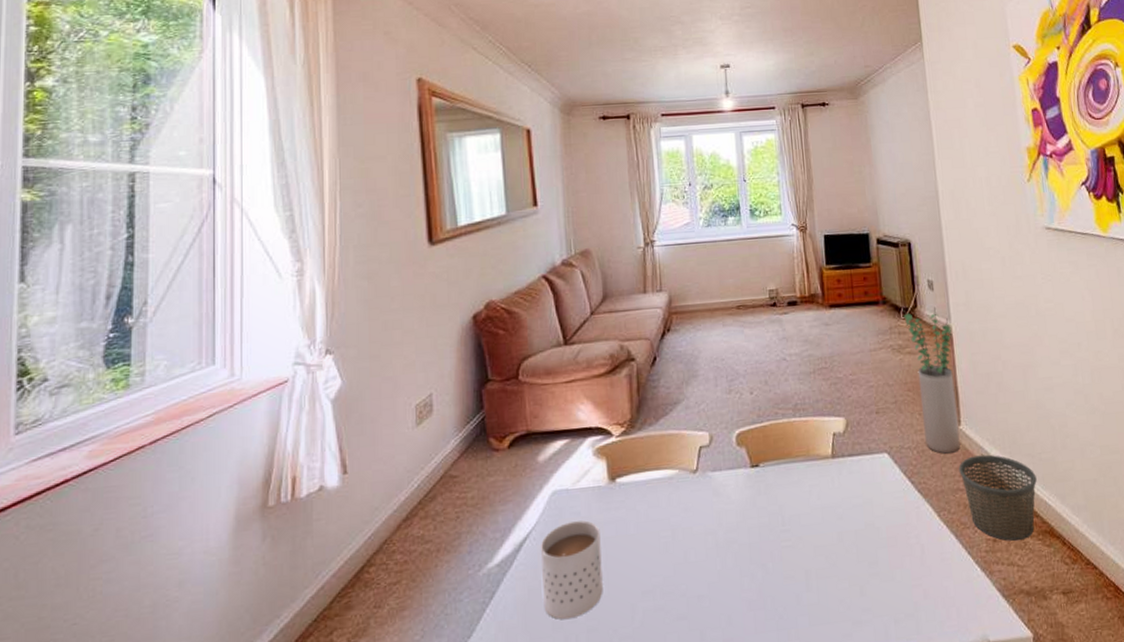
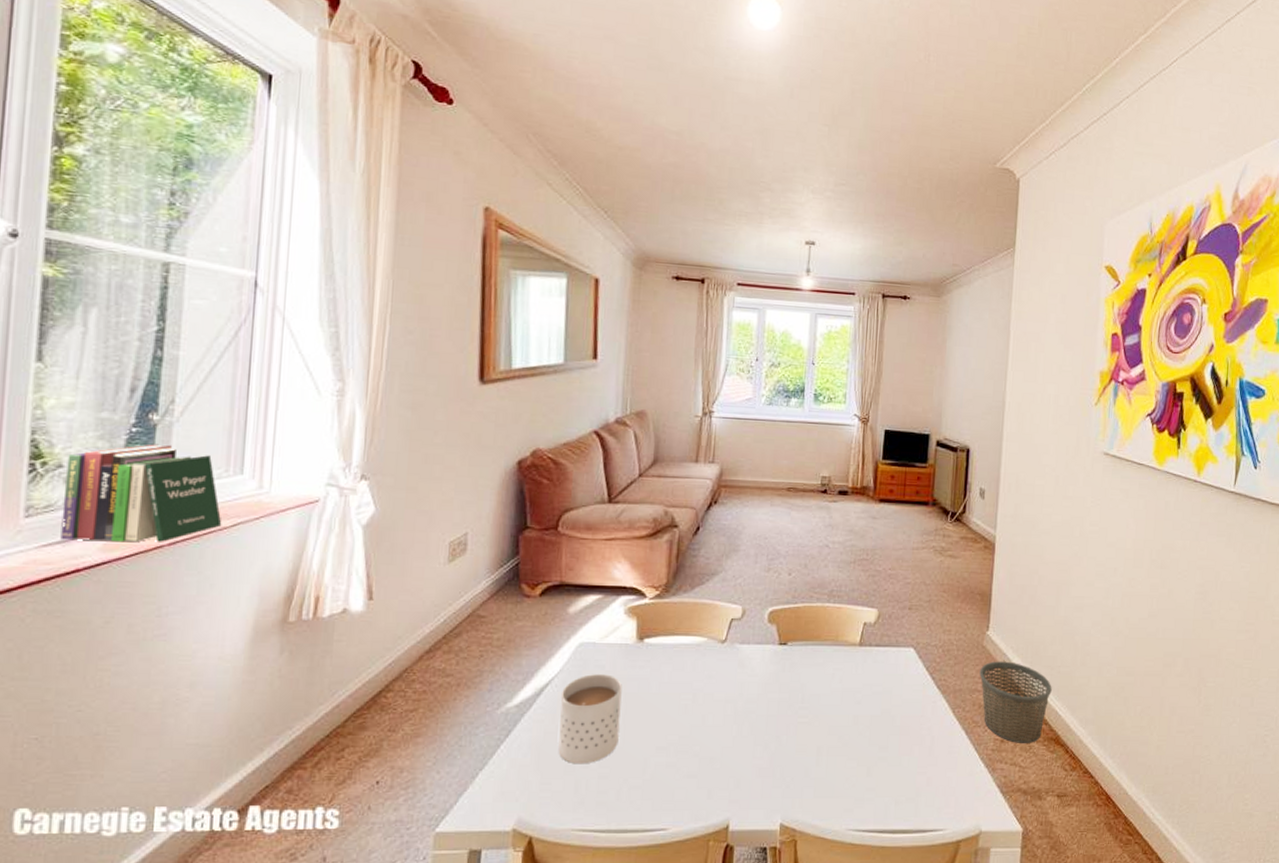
books: none [49,345,199,453] -> present [60,444,222,544]
vase: present [902,306,960,454] -> none [949,512,995,656]

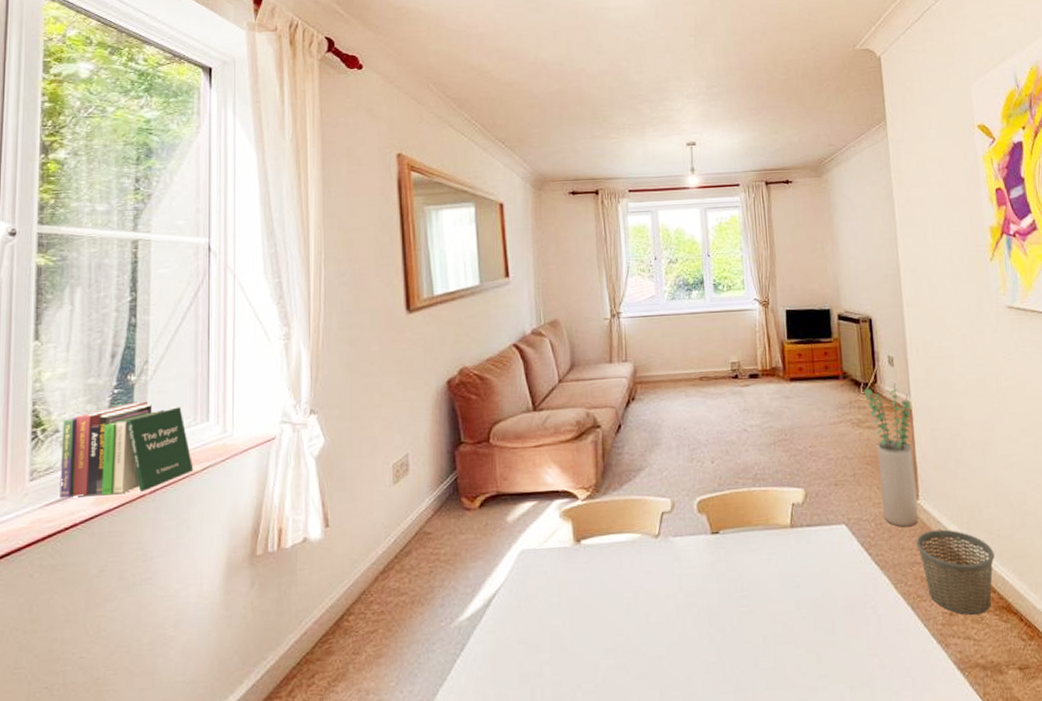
mug: present [558,674,622,764] -> none [508,579,568,673]
vase: none [949,512,995,656] -> present [862,382,918,527]

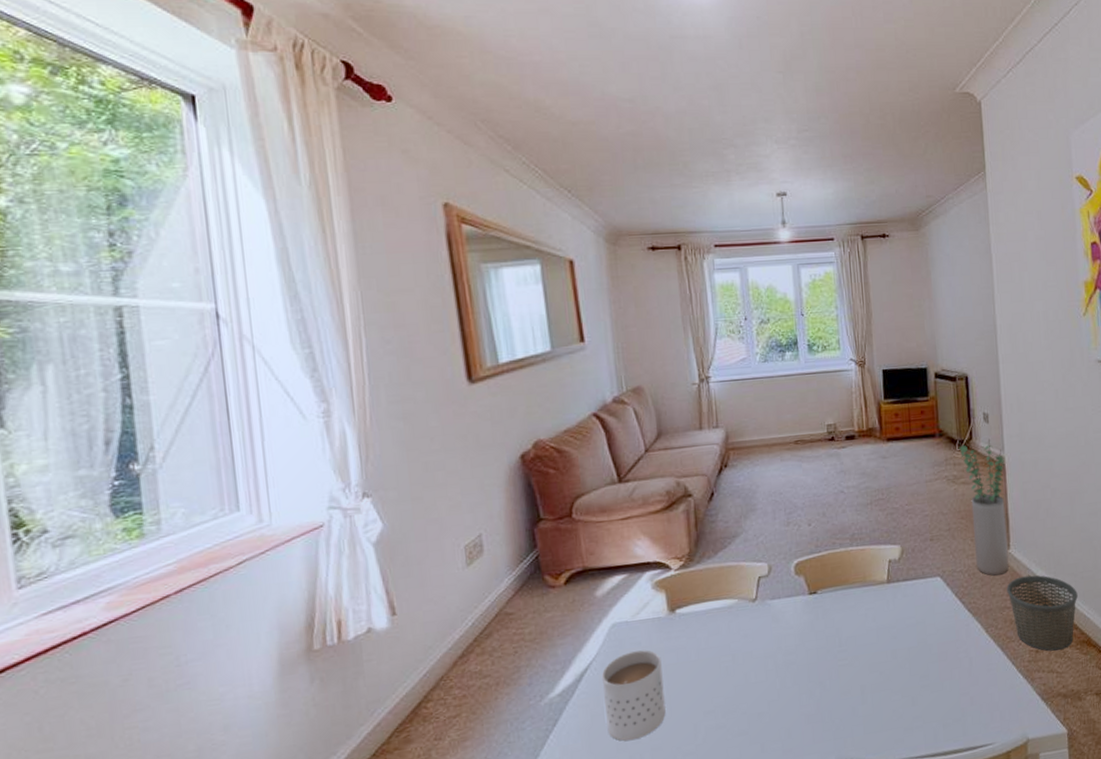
books: present [60,401,194,499] -> none [51,492,227,606]
mug: none [508,579,568,673] -> present [601,650,666,741]

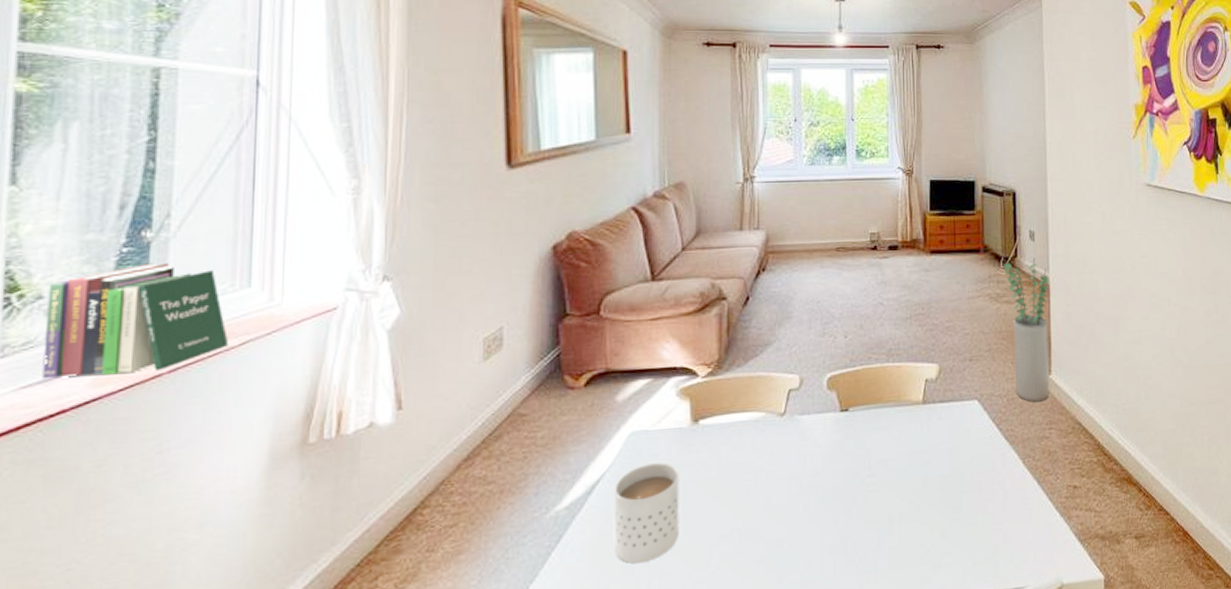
books: none [51,492,227,606] -> present [42,262,229,380]
basket: present [1006,575,1078,651] -> none [1046,403,1119,488]

